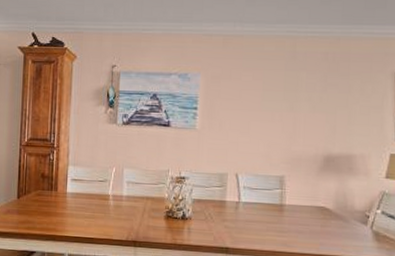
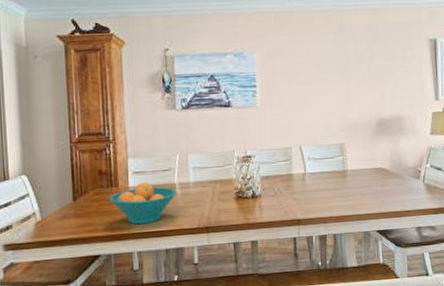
fruit bowl: none [47,189,110,230] -> present [108,181,177,225]

